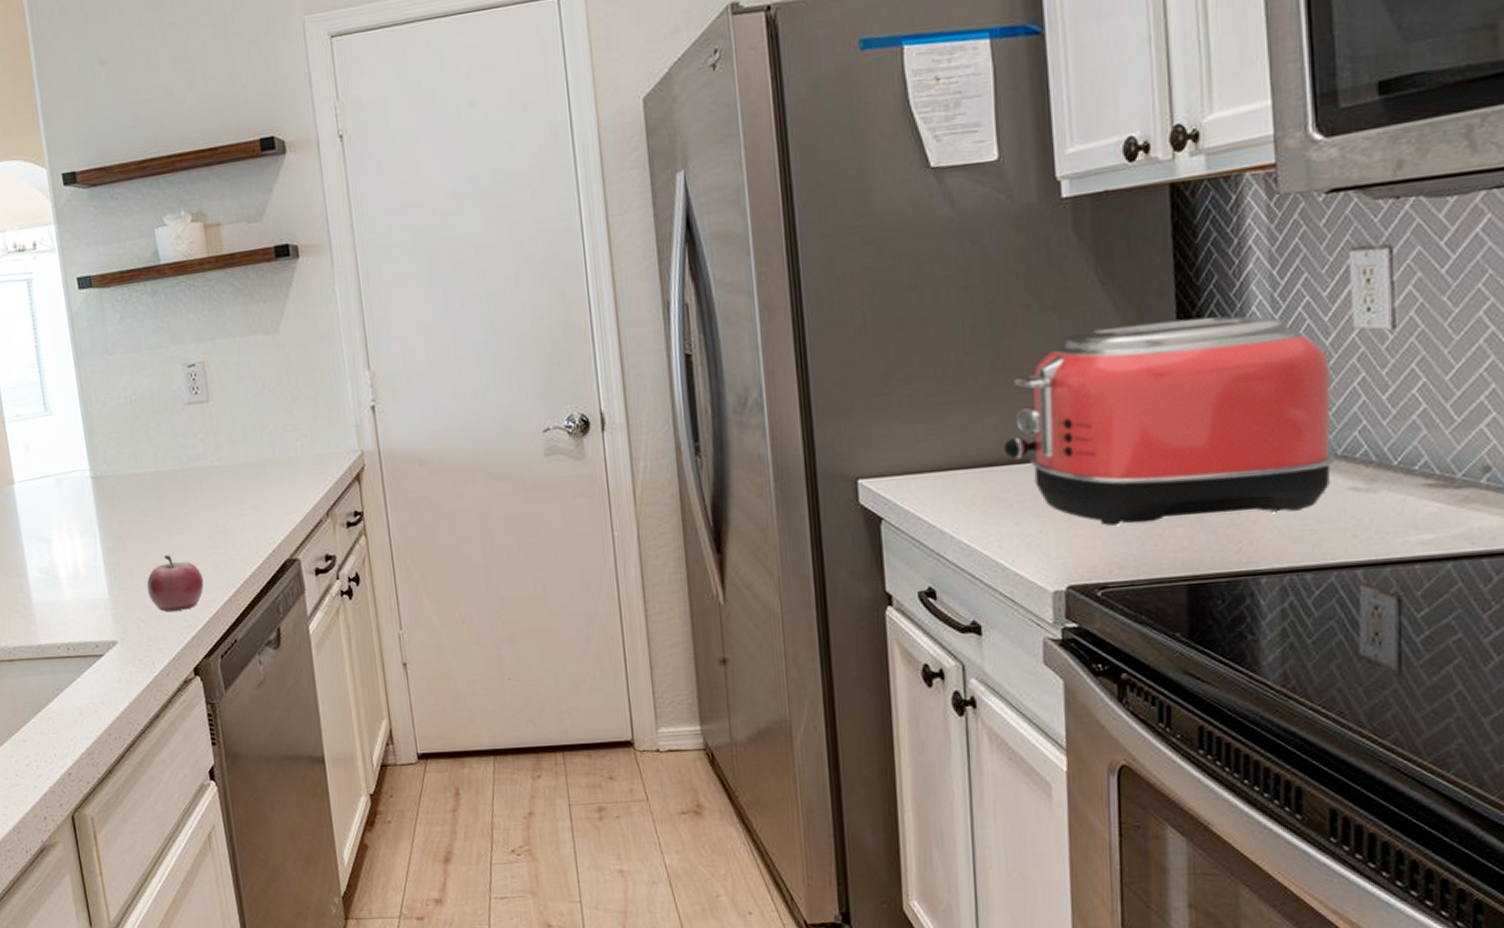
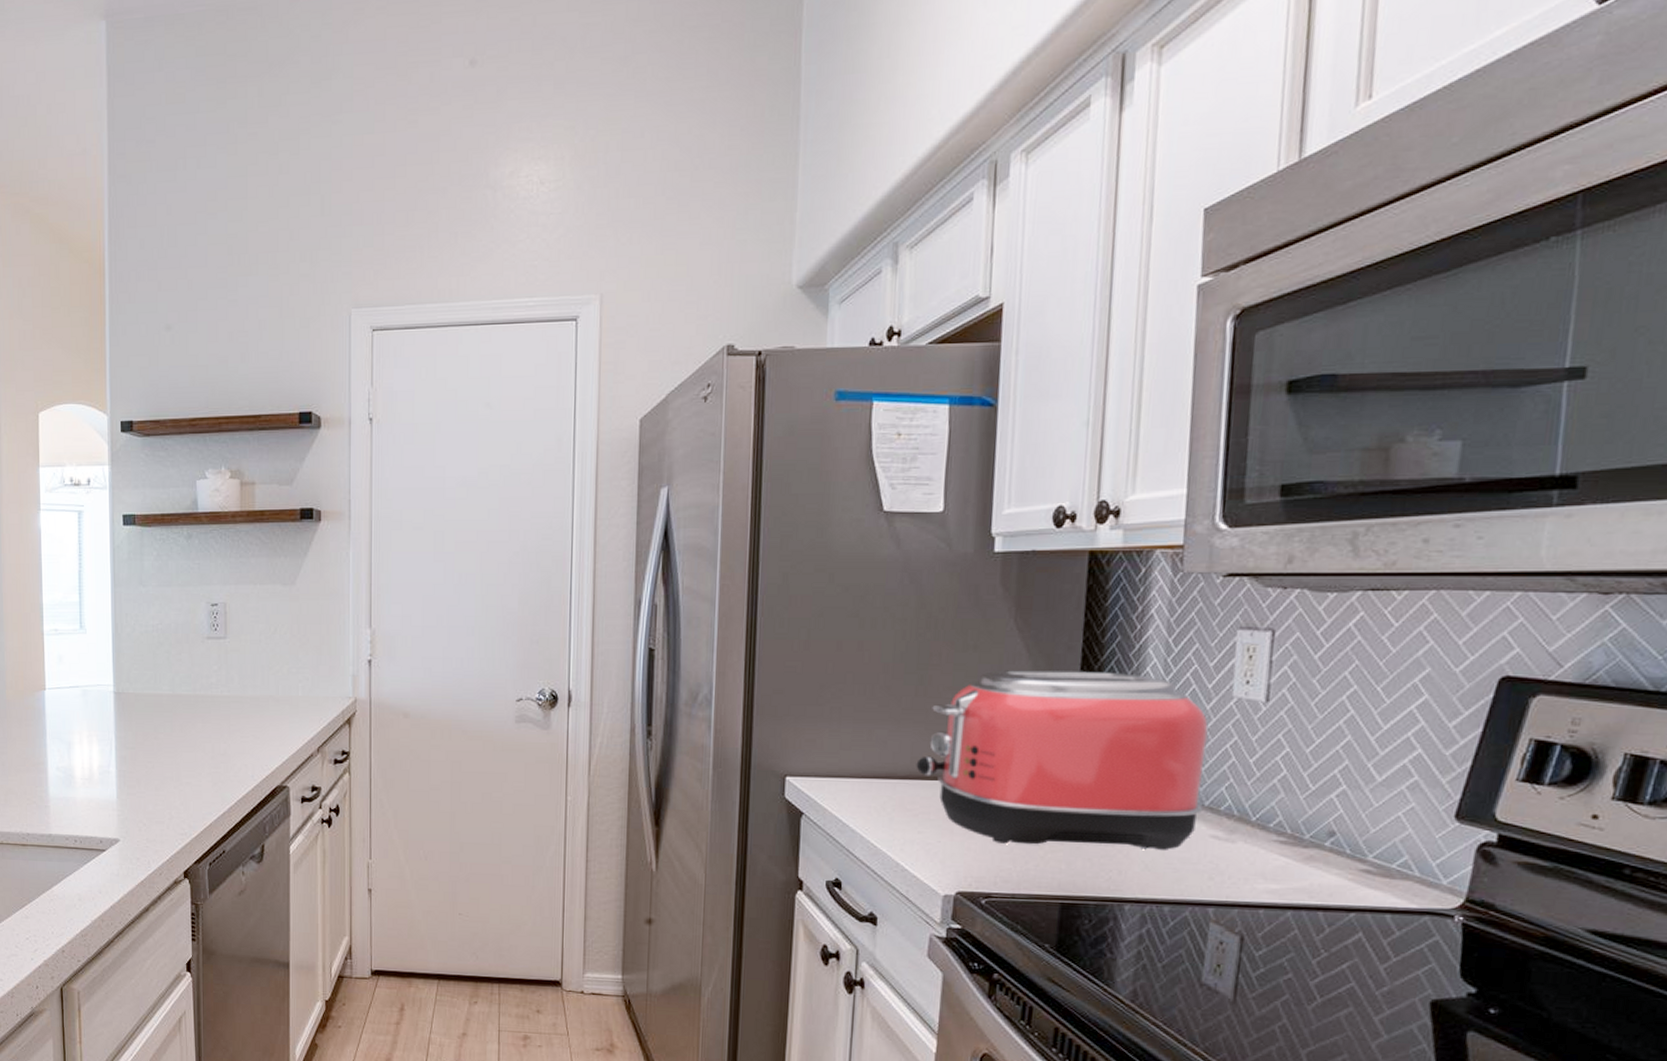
fruit: present [146,554,204,612] -> none [151,768,202,819]

